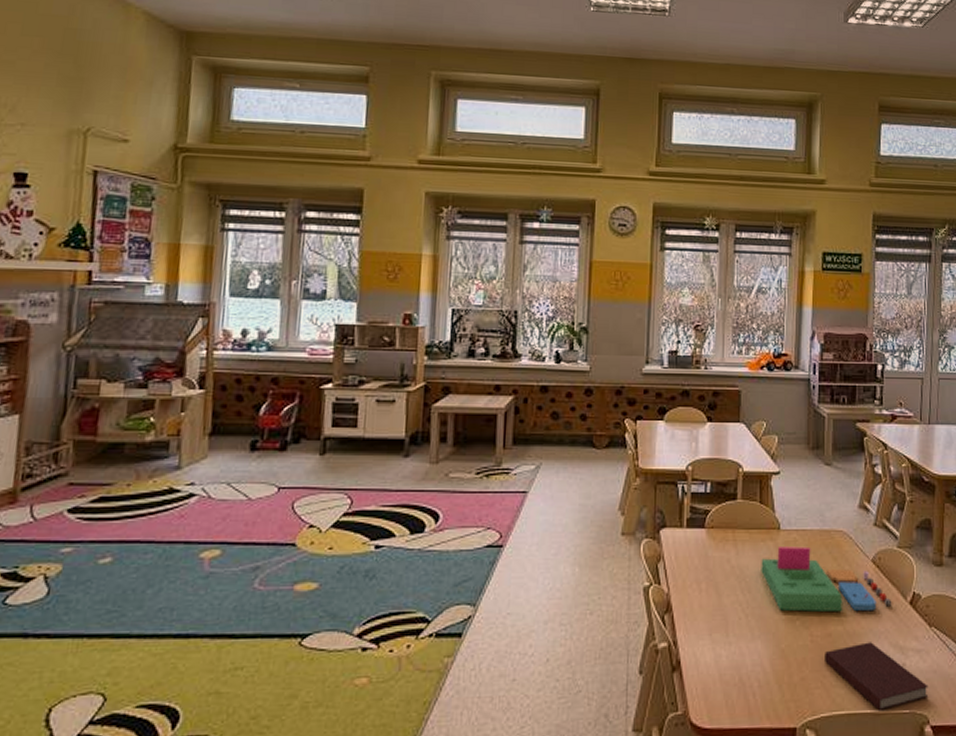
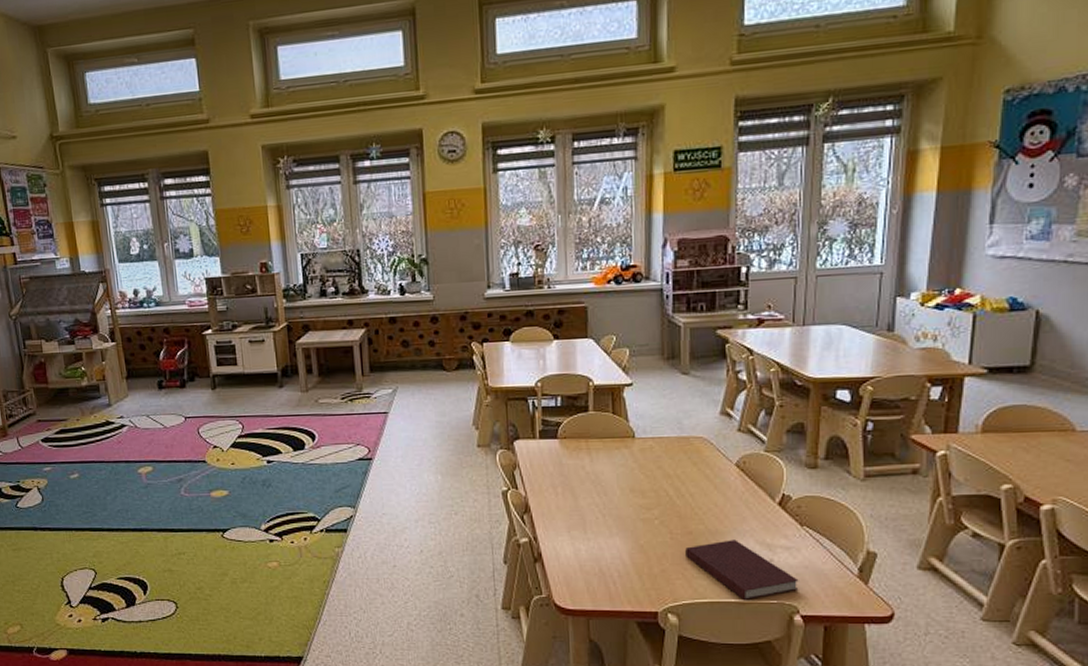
board game: present [761,546,892,612] -> none [616,453,759,513]

